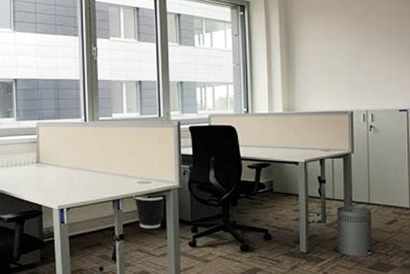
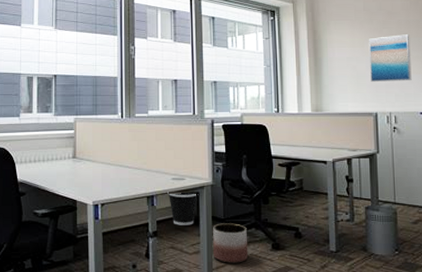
planter: none [180,226,217,265] -> present [213,223,249,263]
wall art: none [345,27,391,79] -> present [368,34,412,82]

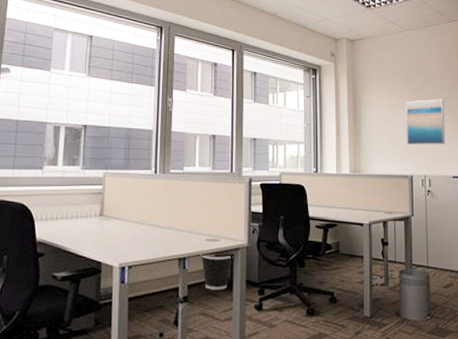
planter: present [213,223,249,263] -> none [246,287,282,330]

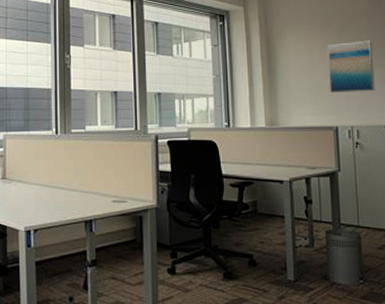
wastebasket: present [200,254,233,290] -> none [107,216,142,253]

